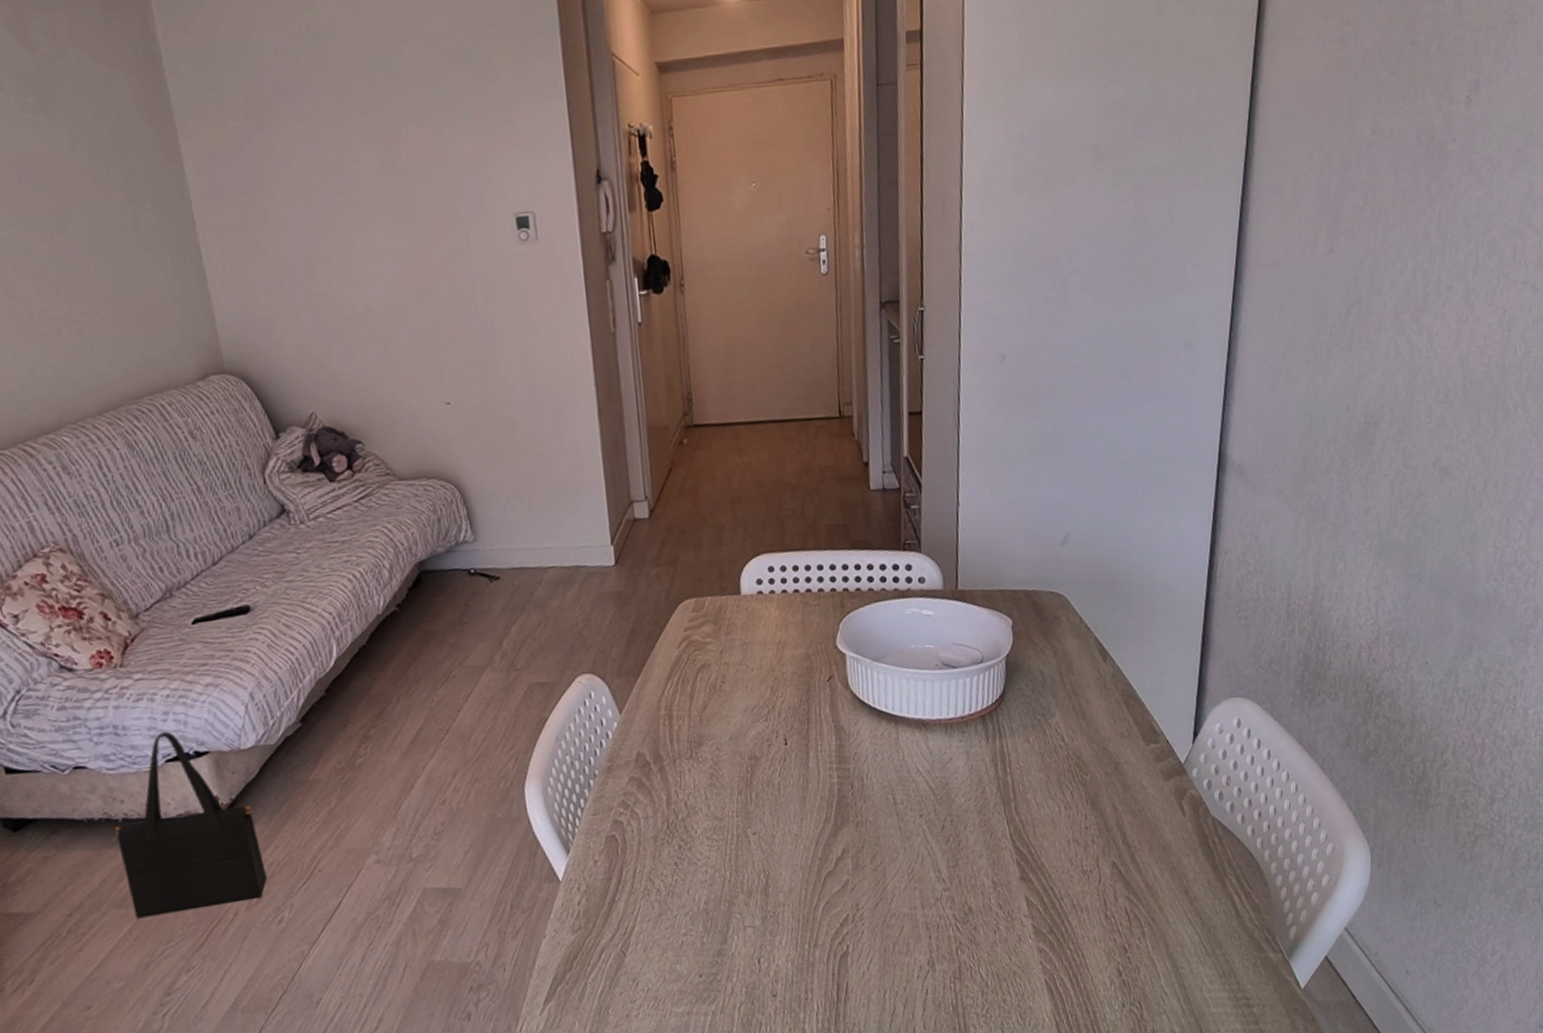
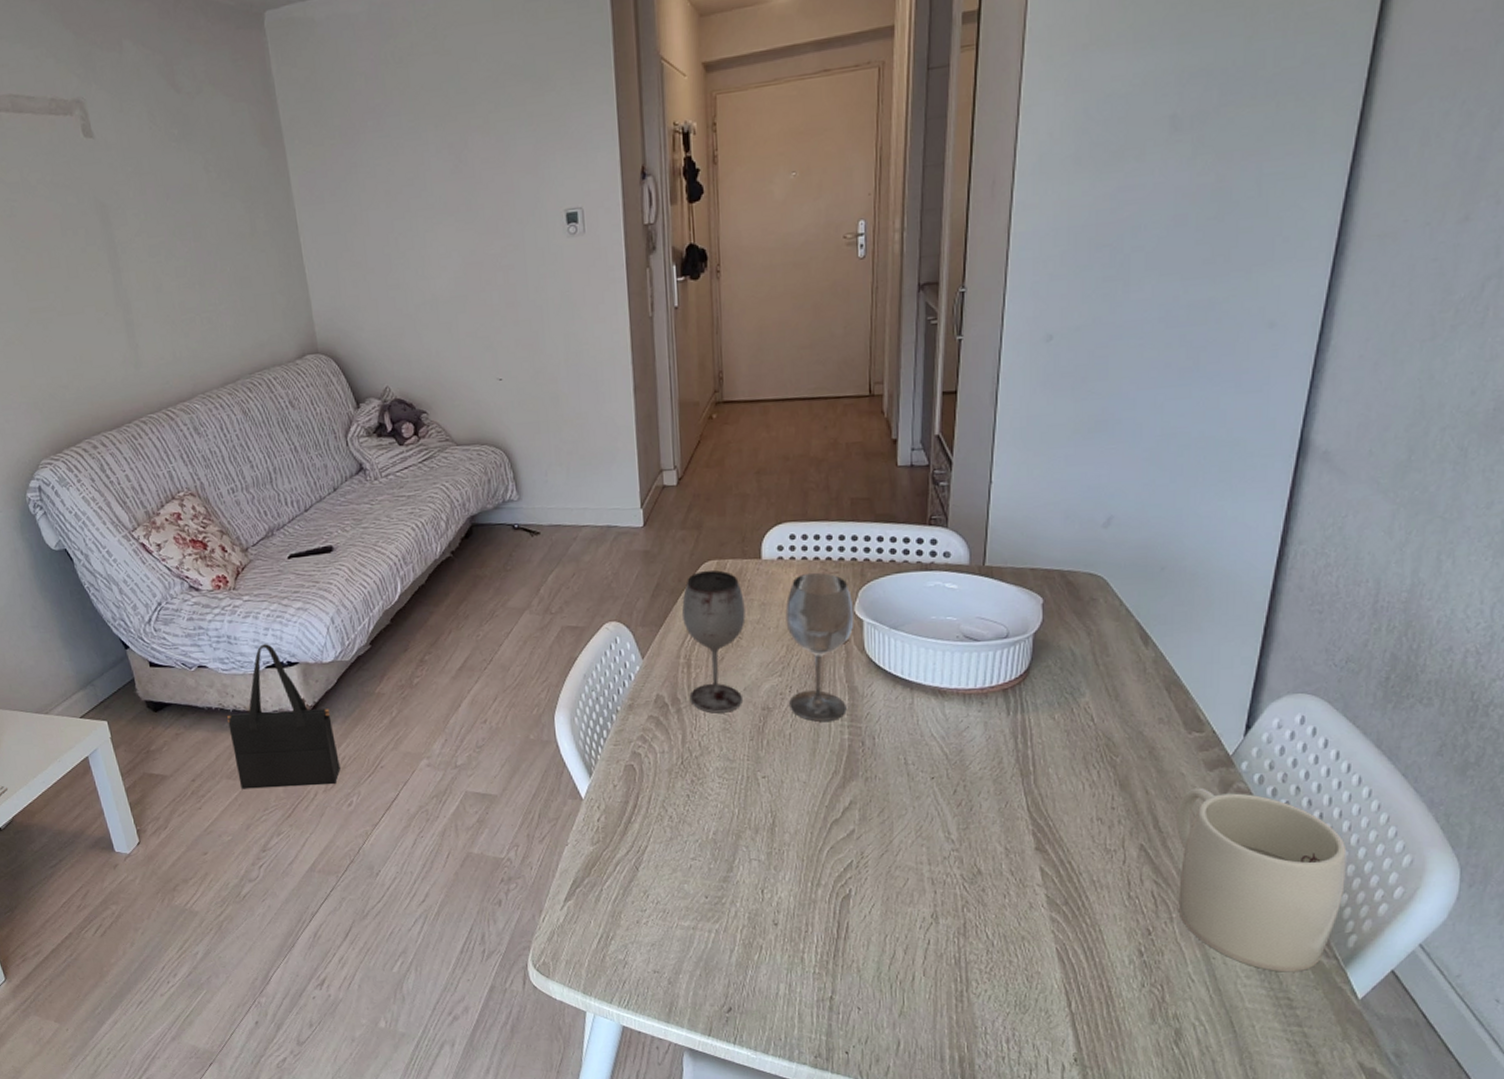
wineglass: none [660,605,837,768] -> present [682,570,854,722]
mug: none [1141,798,1284,973] -> present [1176,787,1347,973]

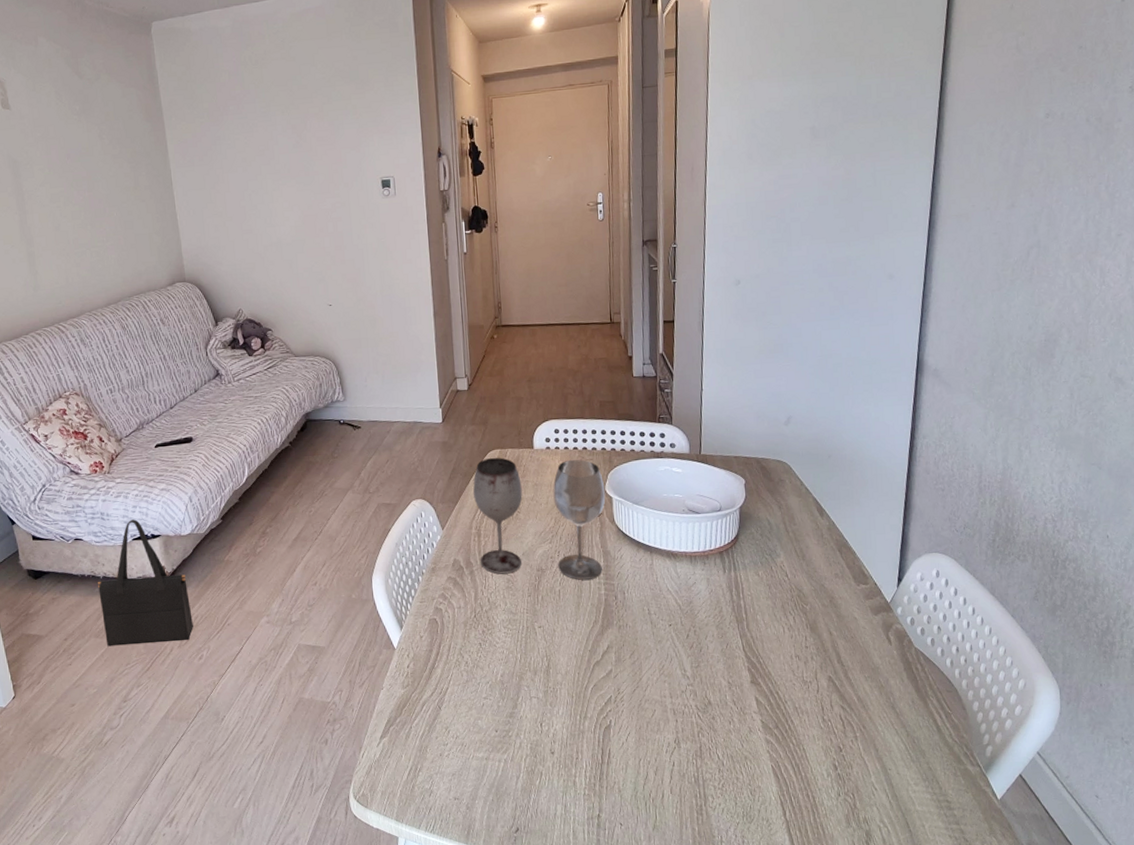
mug: present [1176,787,1347,973] -> none [853,629,980,779]

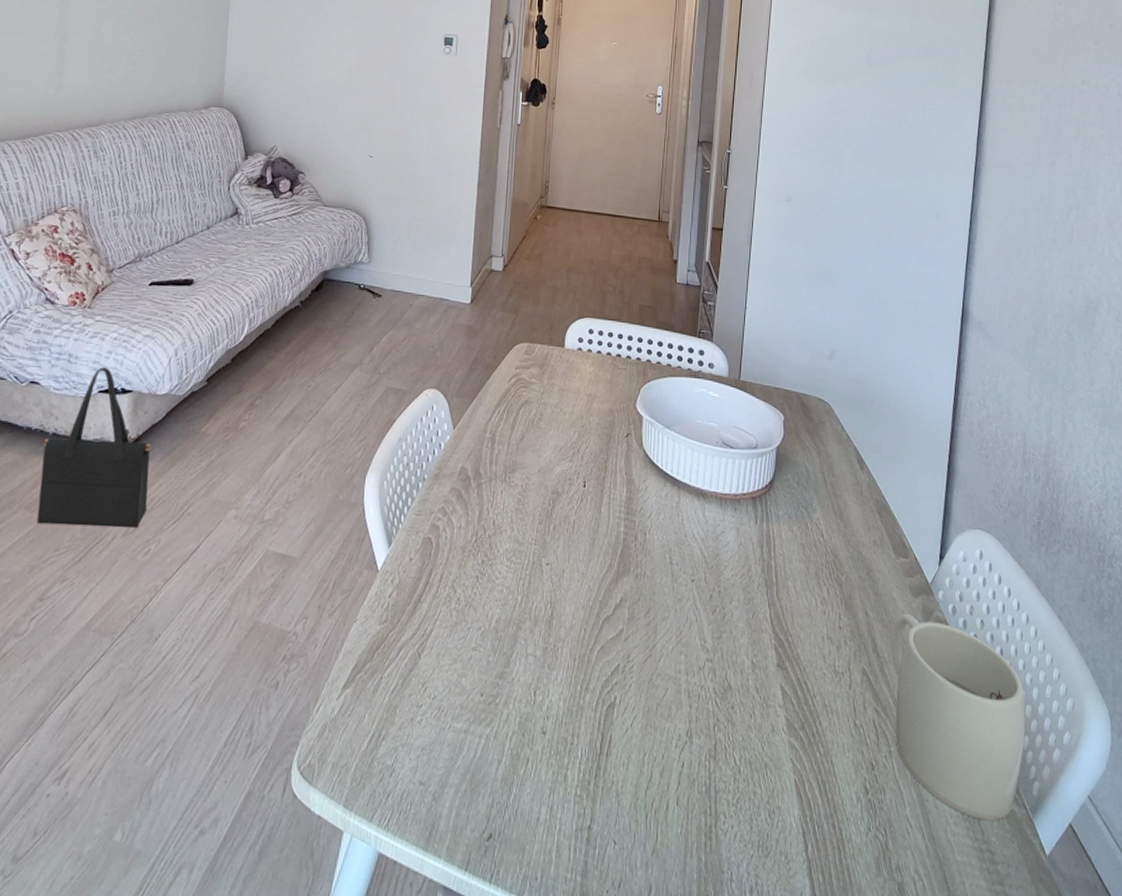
wineglass: present [473,457,606,580] -> none [490,351,636,512]
mug: none [853,629,980,779] -> present [891,613,1026,821]

